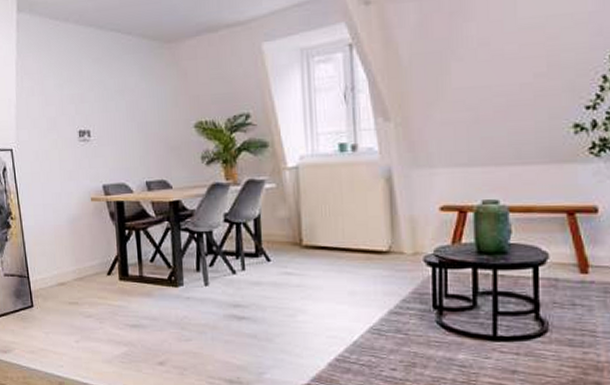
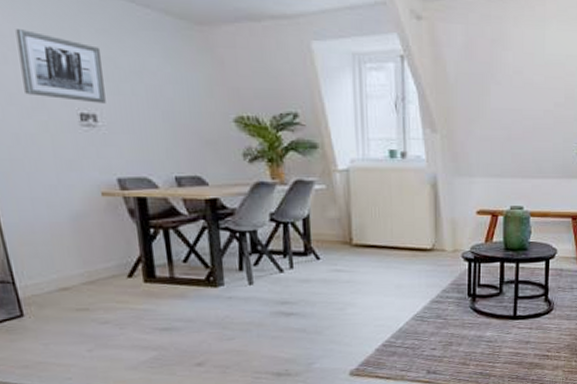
wall art: none [40,66,97,121] -> present [15,29,106,104]

